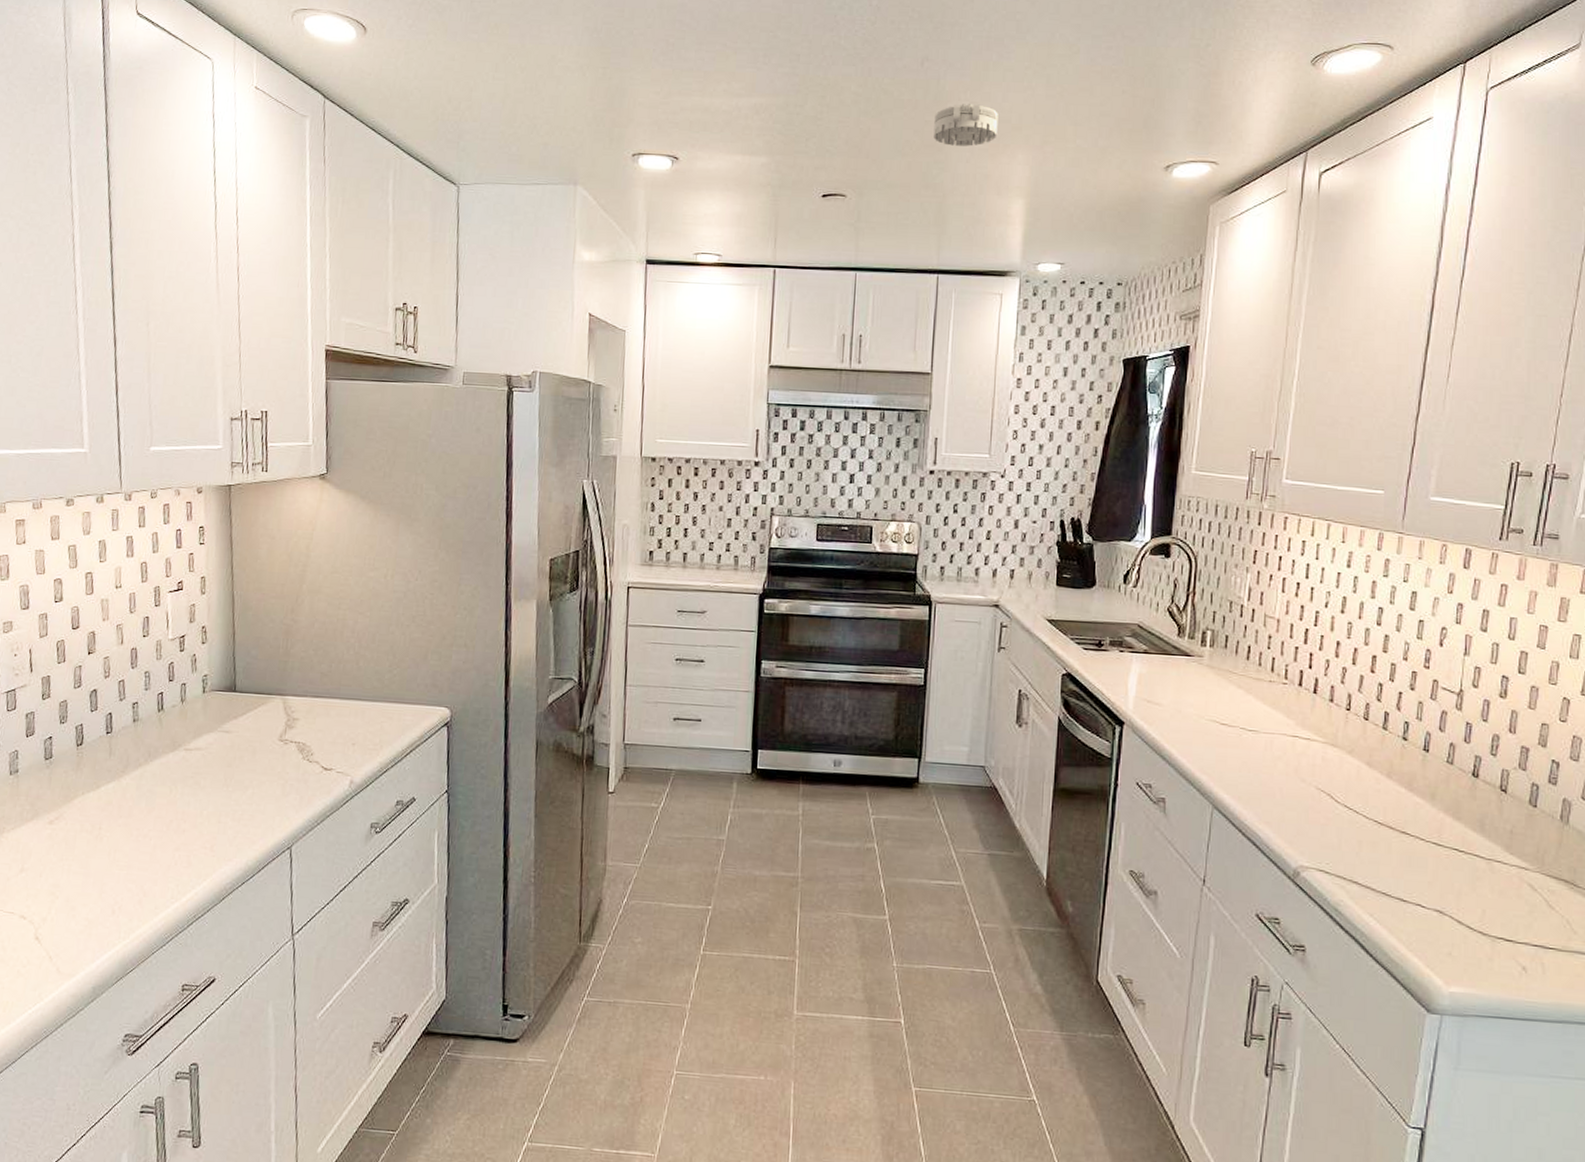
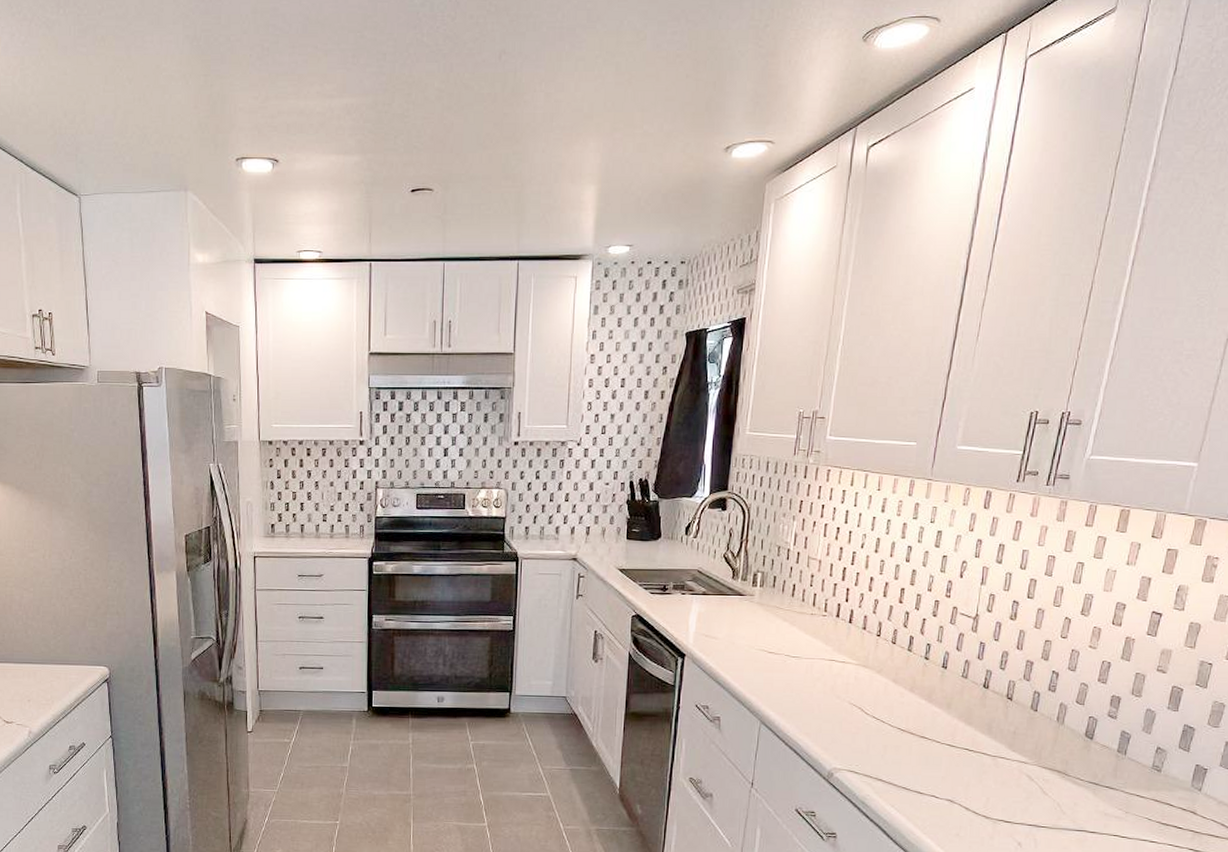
smoke detector: present [933,104,998,147] -> none [512,95,571,137]

